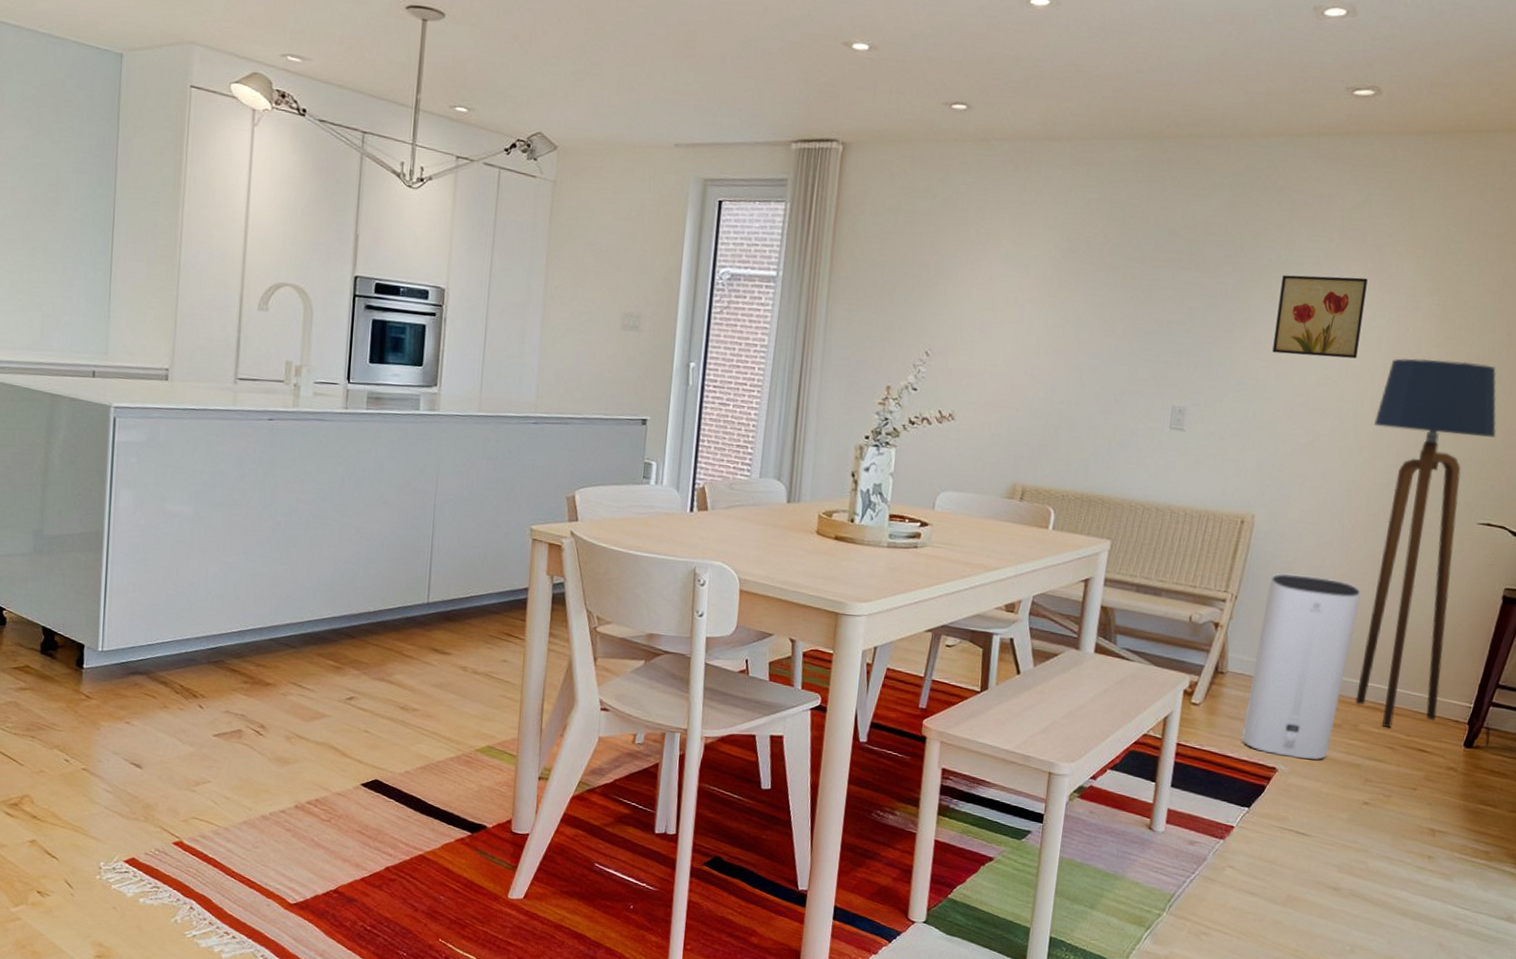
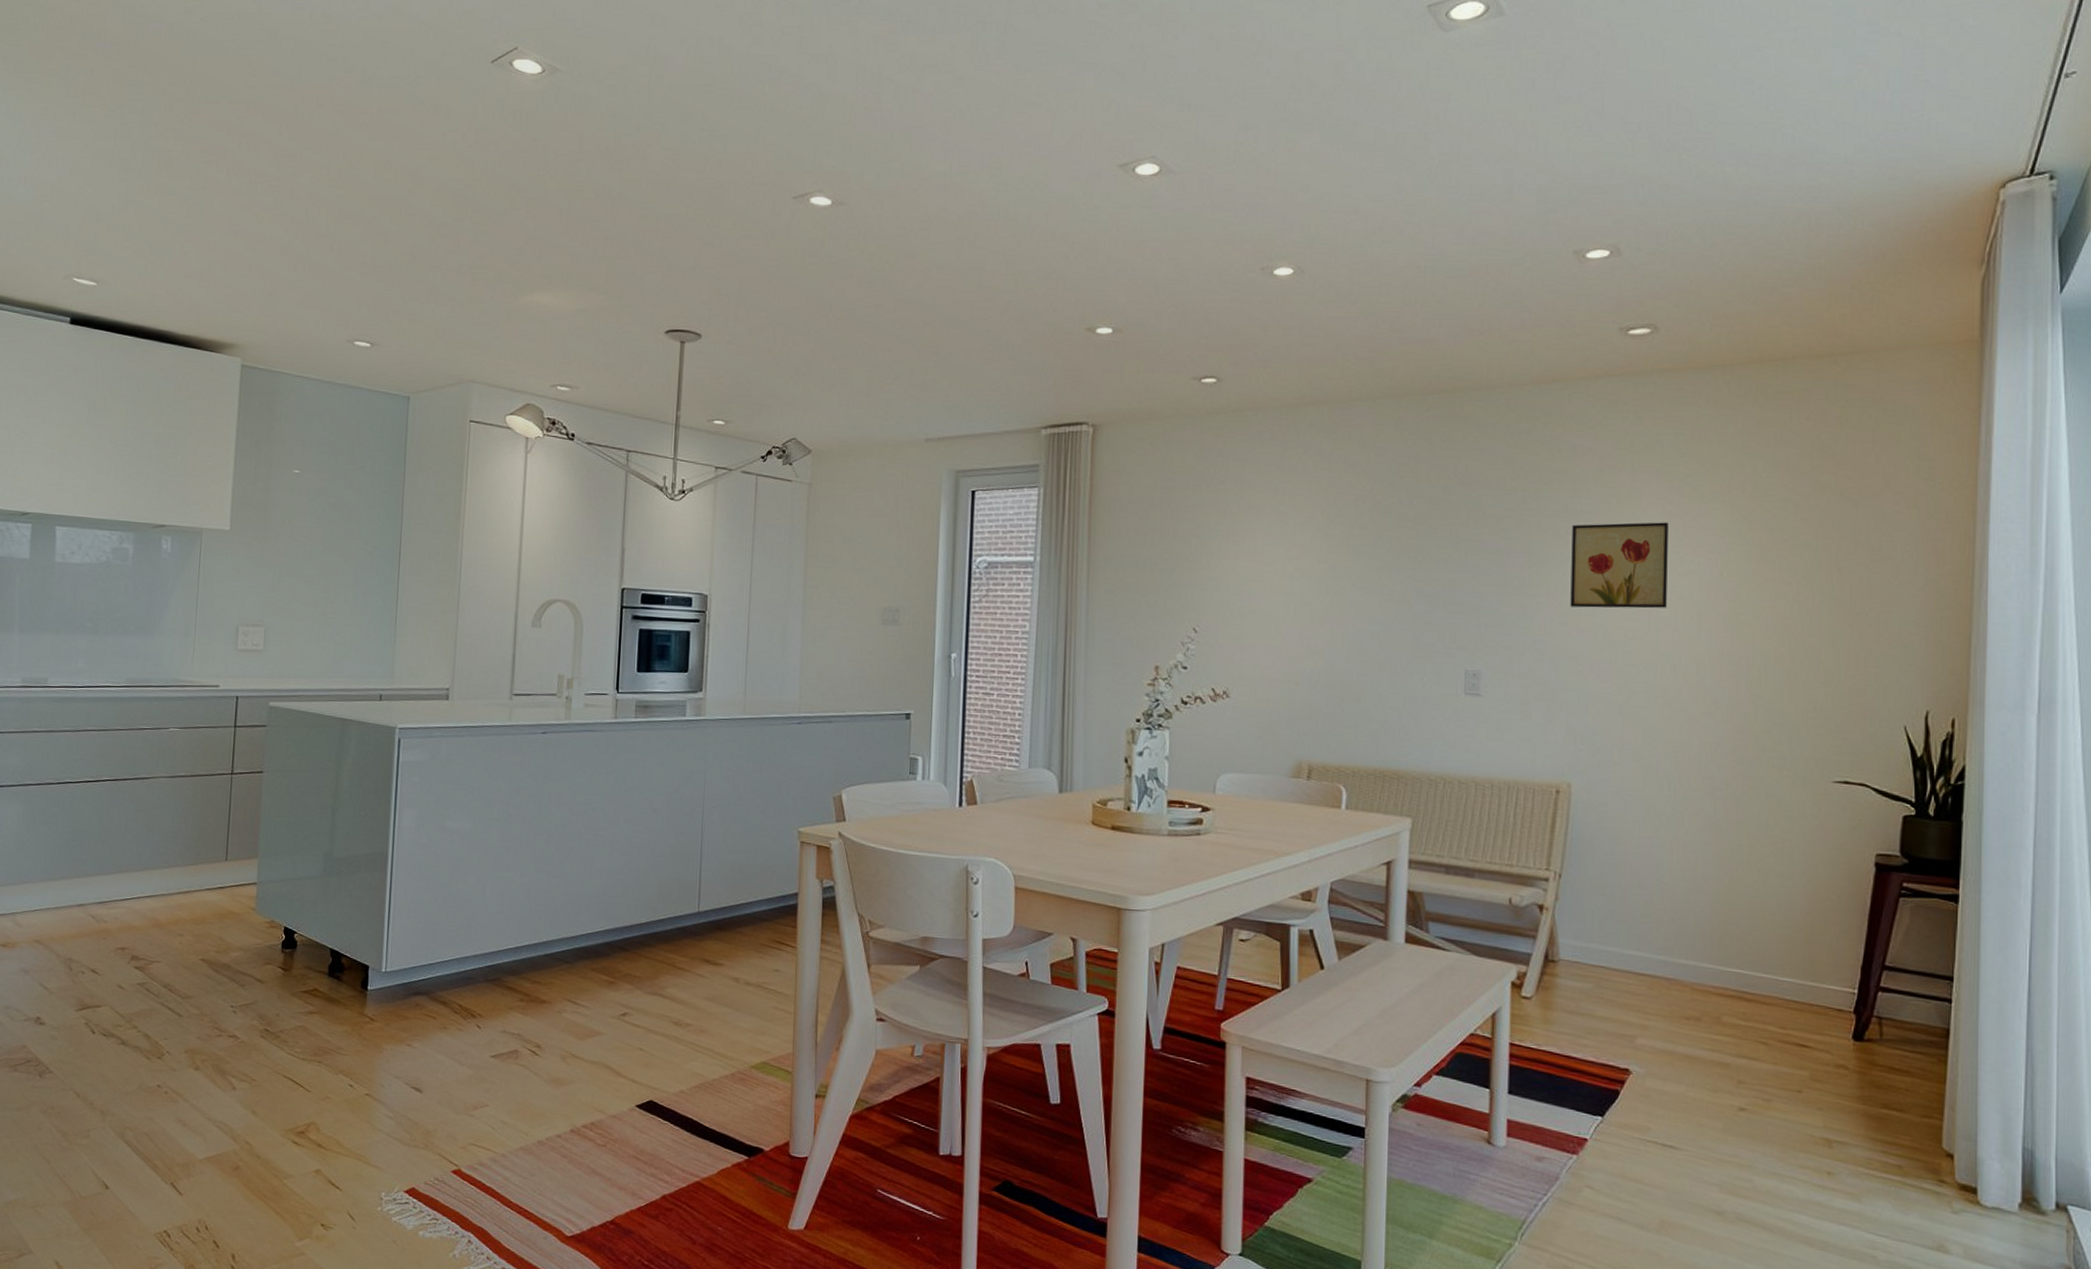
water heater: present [1241,573,1361,760] -> none [1584,846,1705,1059]
floor lamp: present [1355,358,1497,729] -> none [1696,603,1841,1020]

